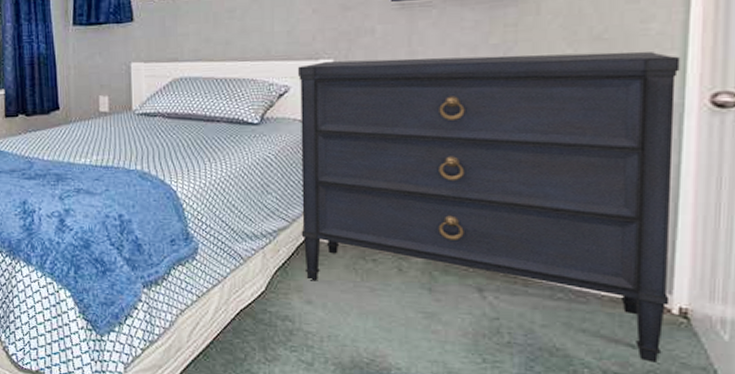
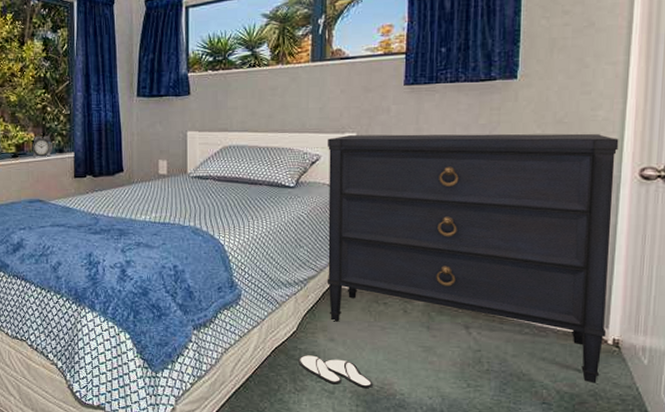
slippers: none [269,319,361,361] -> present [299,355,373,389]

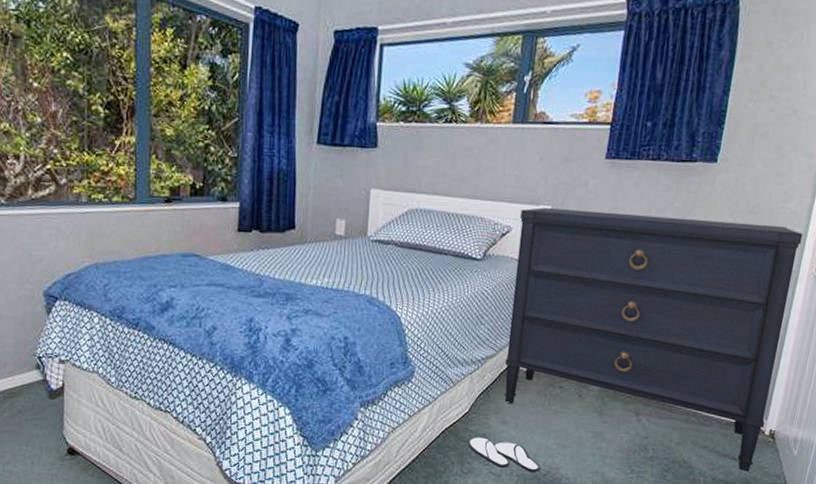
alarm clock: present [32,136,54,157] -> none [189,179,215,205]

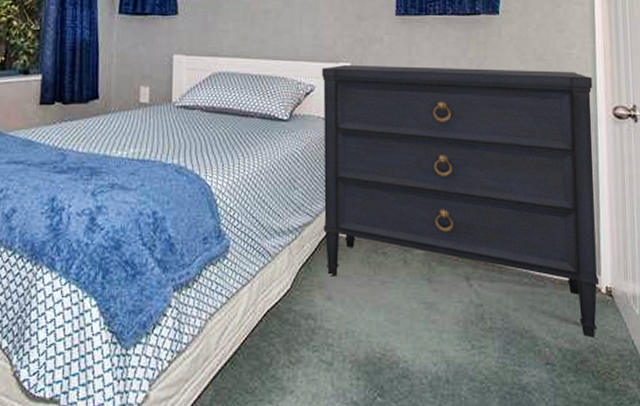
slippers: present [468,437,541,473] -> none [293,318,374,357]

